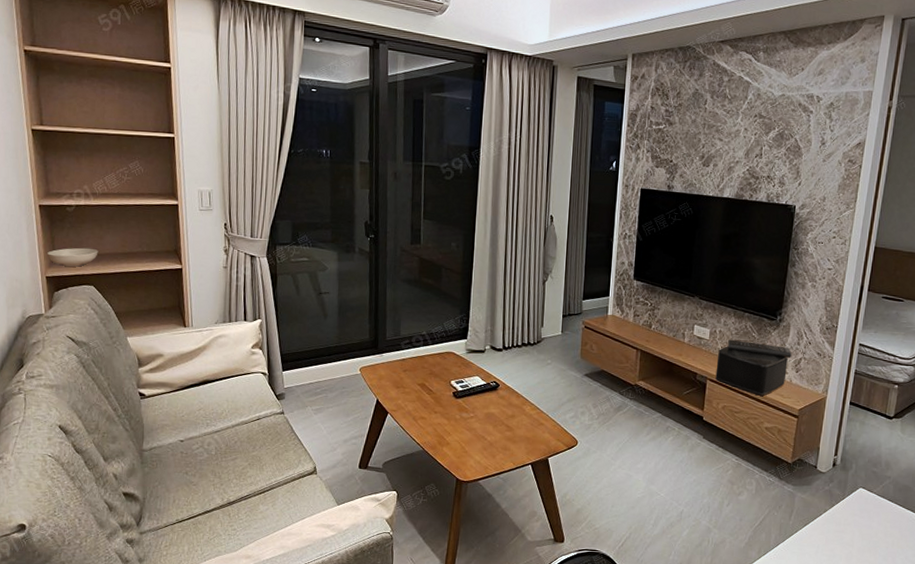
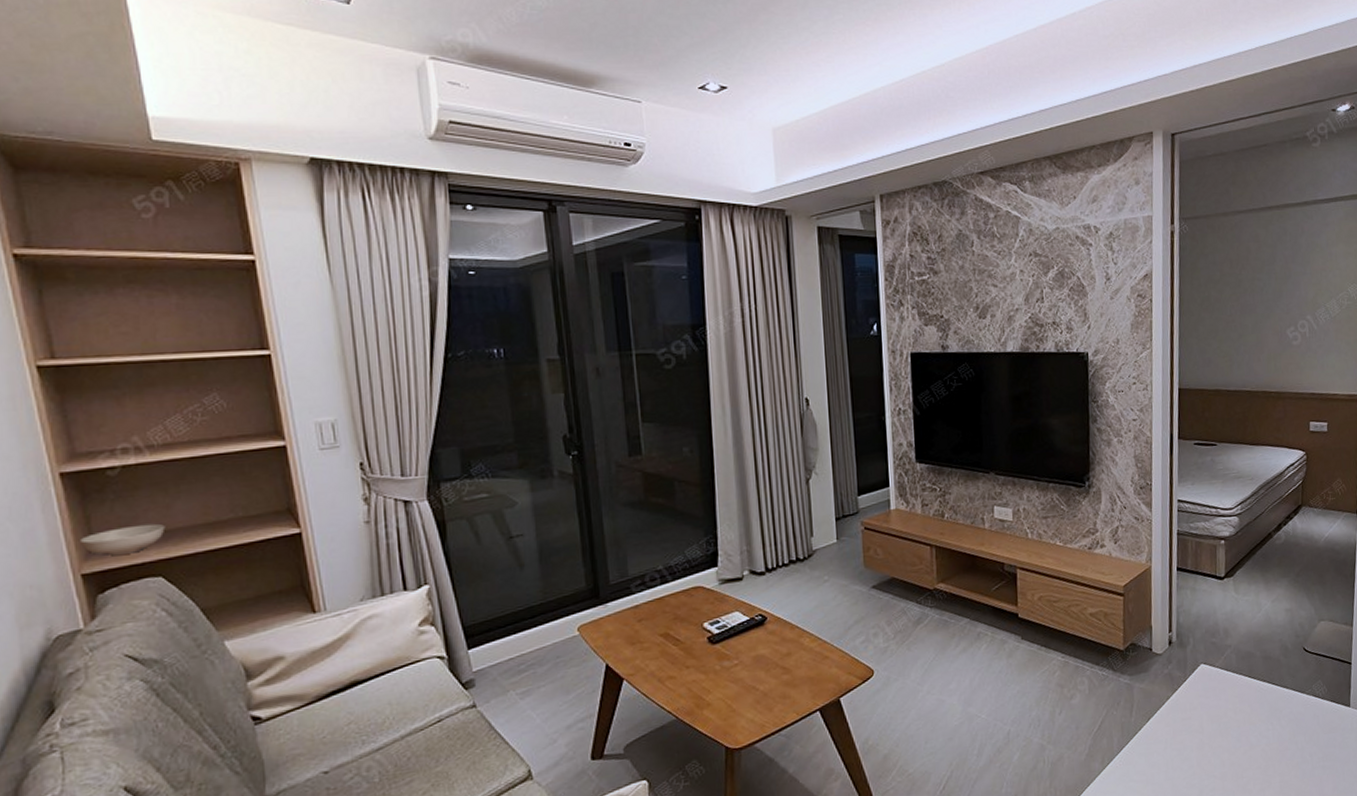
speaker: present [715,339,792,396] -> none [1025,515,1107,578]

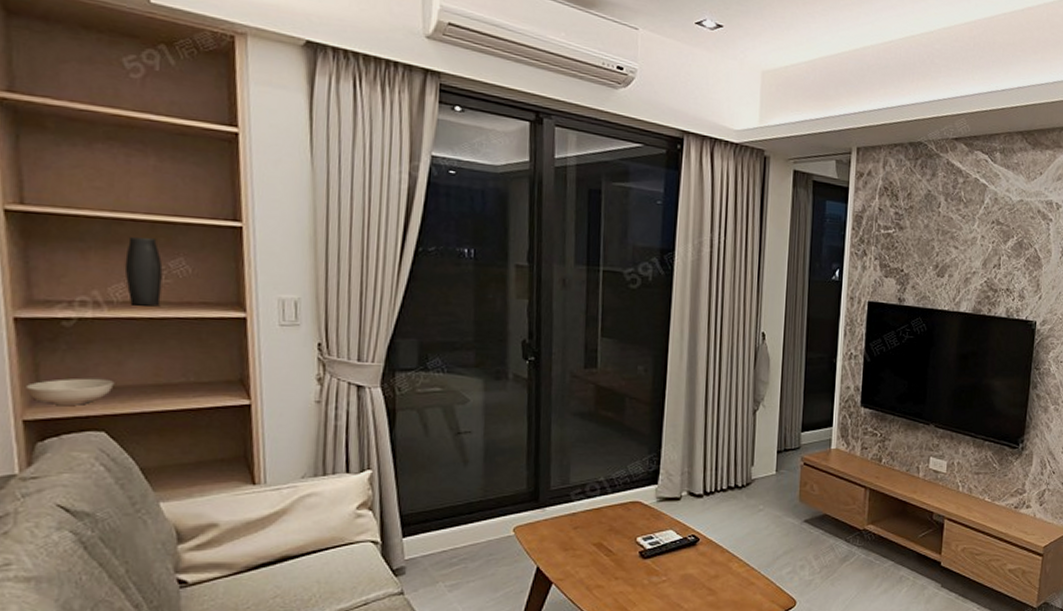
vase: none [160,377,200,447] -> present [124,237,163,307]

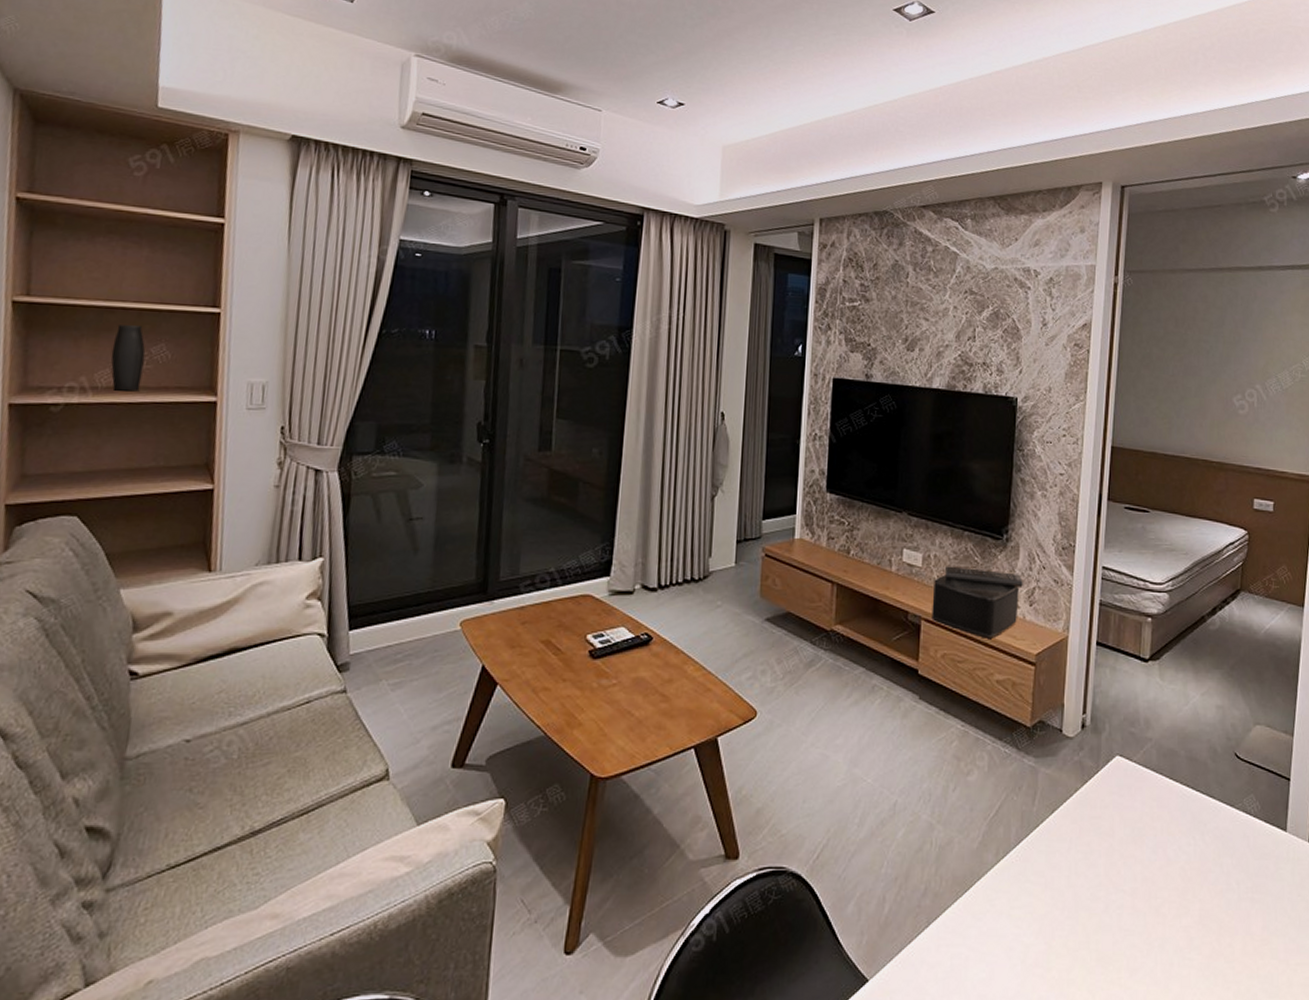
bowl: present [24,378,115,406] -> none [10,462,91,491]
speaker: none [954,472,1035,534] -> present [932,566,1023,638]

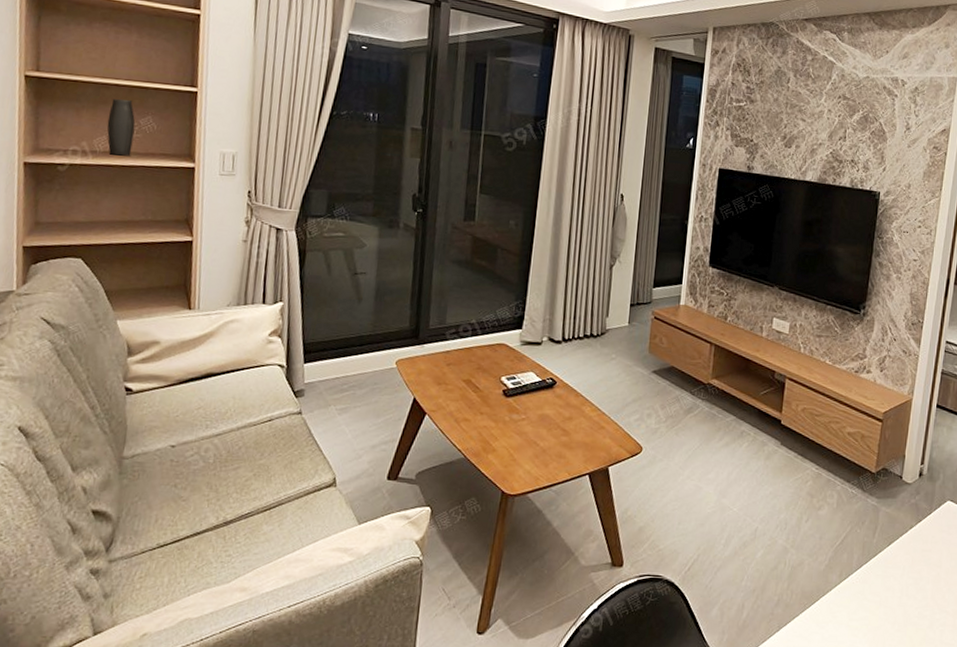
speaker: present [932,566,1023,638] -> none [795,334,876,397]

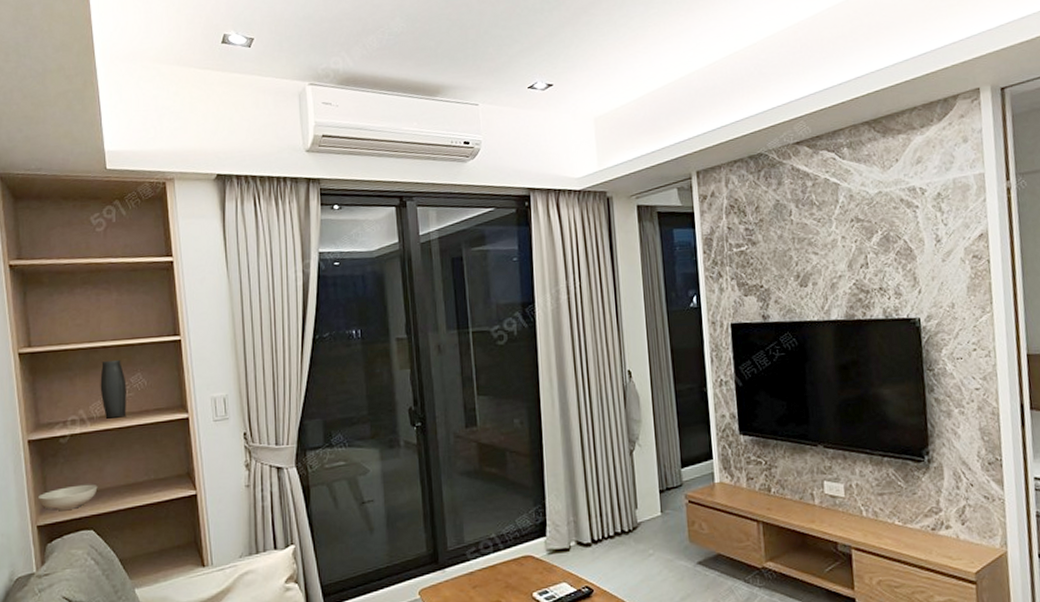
bowl: none [26,213,92,236] -> present [37,484,98,511]

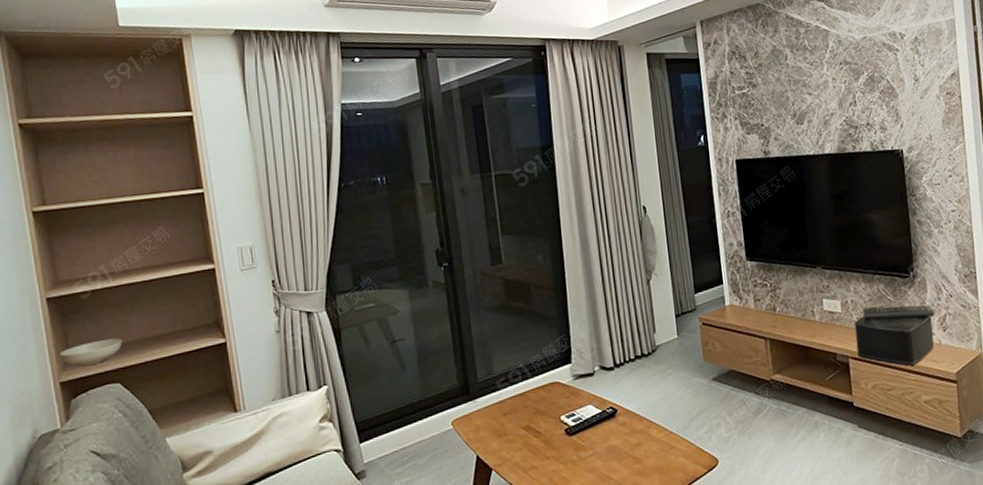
vase: present [100,360,127,419] -> none [121,215,150,273]
speaker: none [859,493,952,561] -> present [854,305,935,366]

